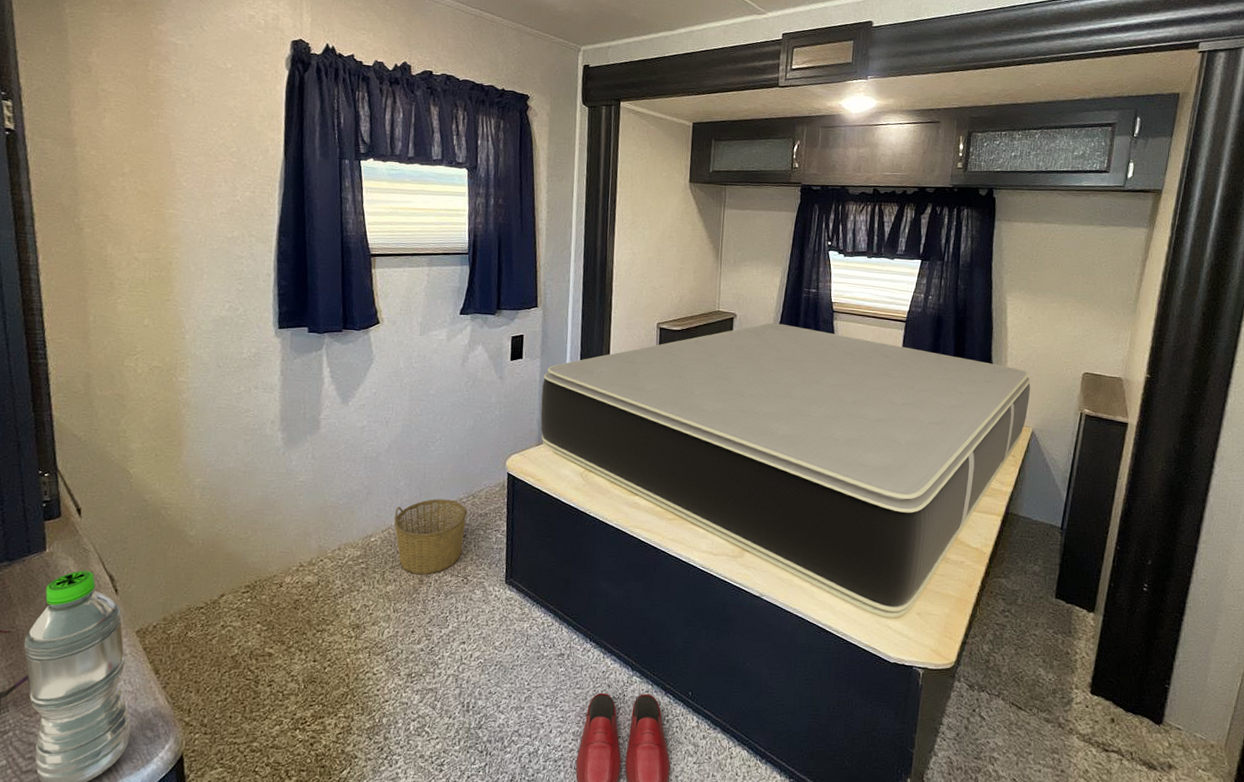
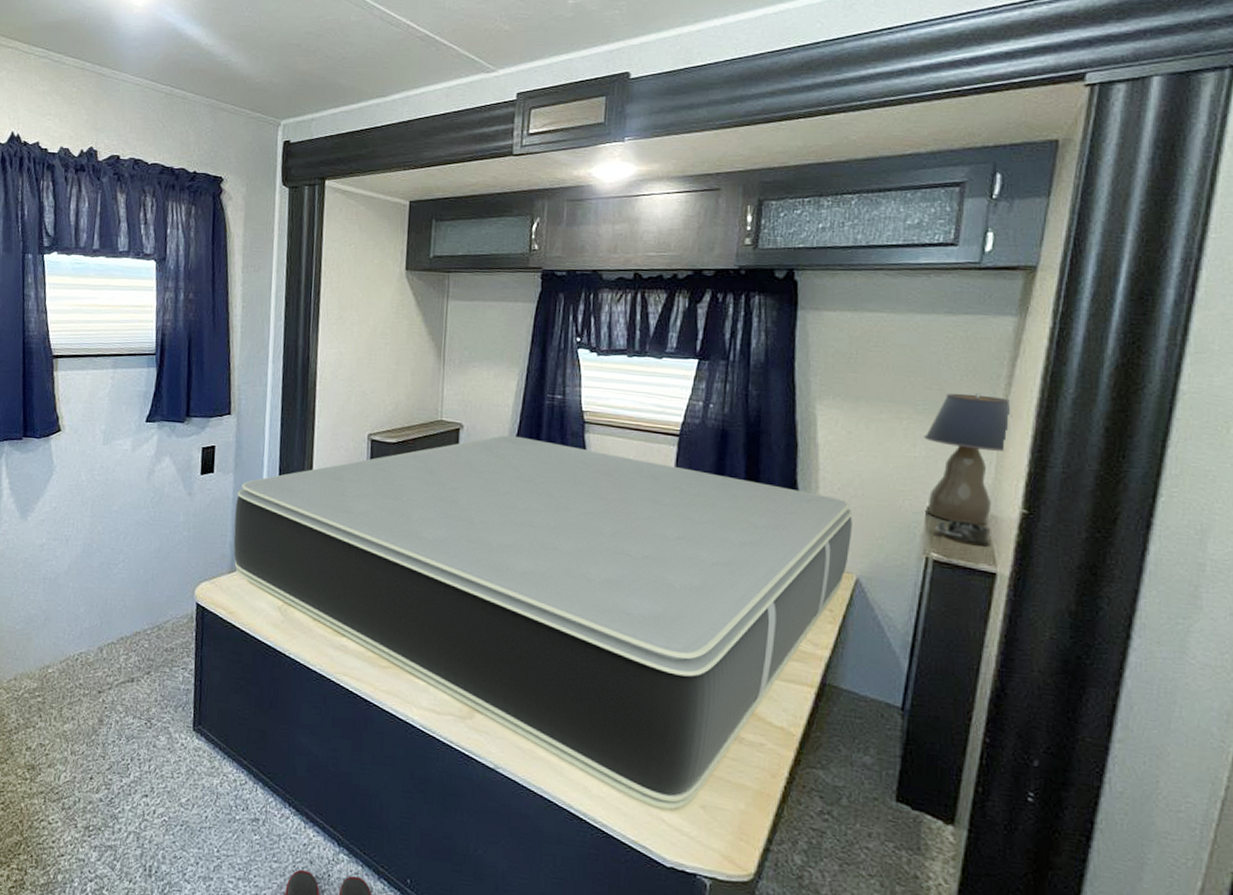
basket: present [394,499,468,575] -> none [73,628,152,715]
table lamp: none [1082,286,1142,388] -> present [924,393,1012,526]
alarm clock: none [1087,383,1128,403] -> present [934,520,996,547]

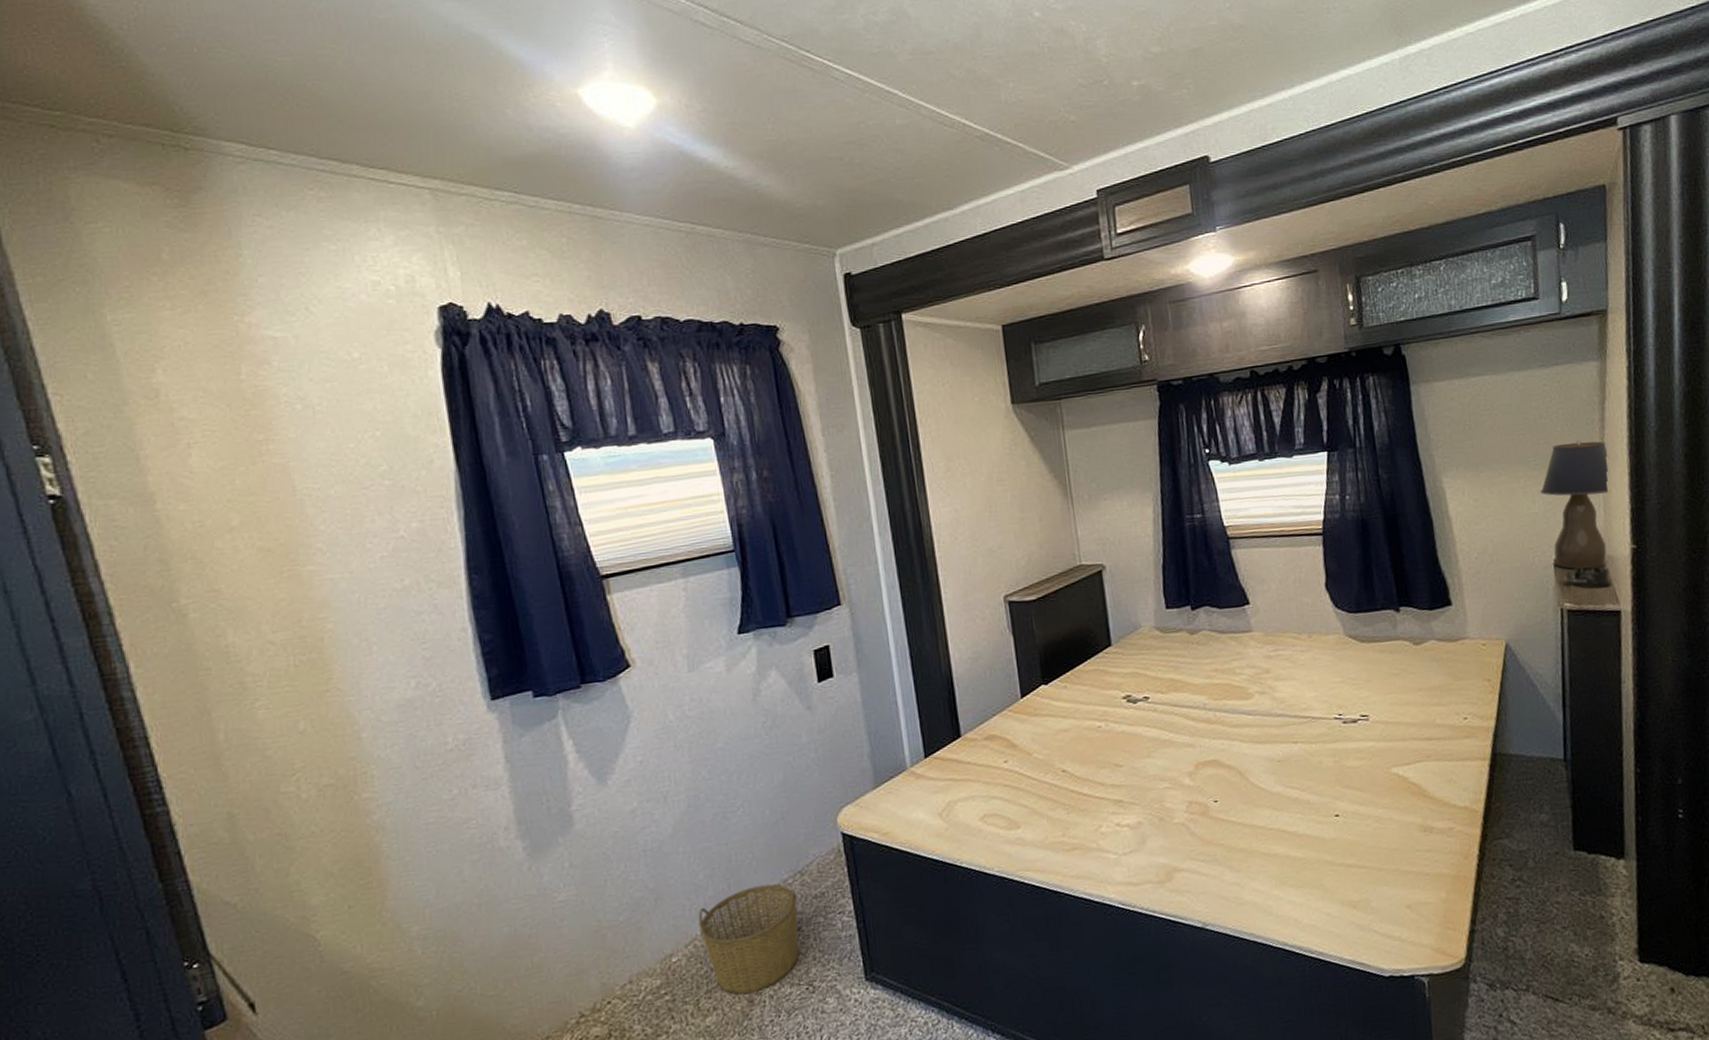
basket: none [73,628,152,715] -> present [698,884,800,995]
mattress: present [233,435,853,810] -> none [865,566,1496,920]

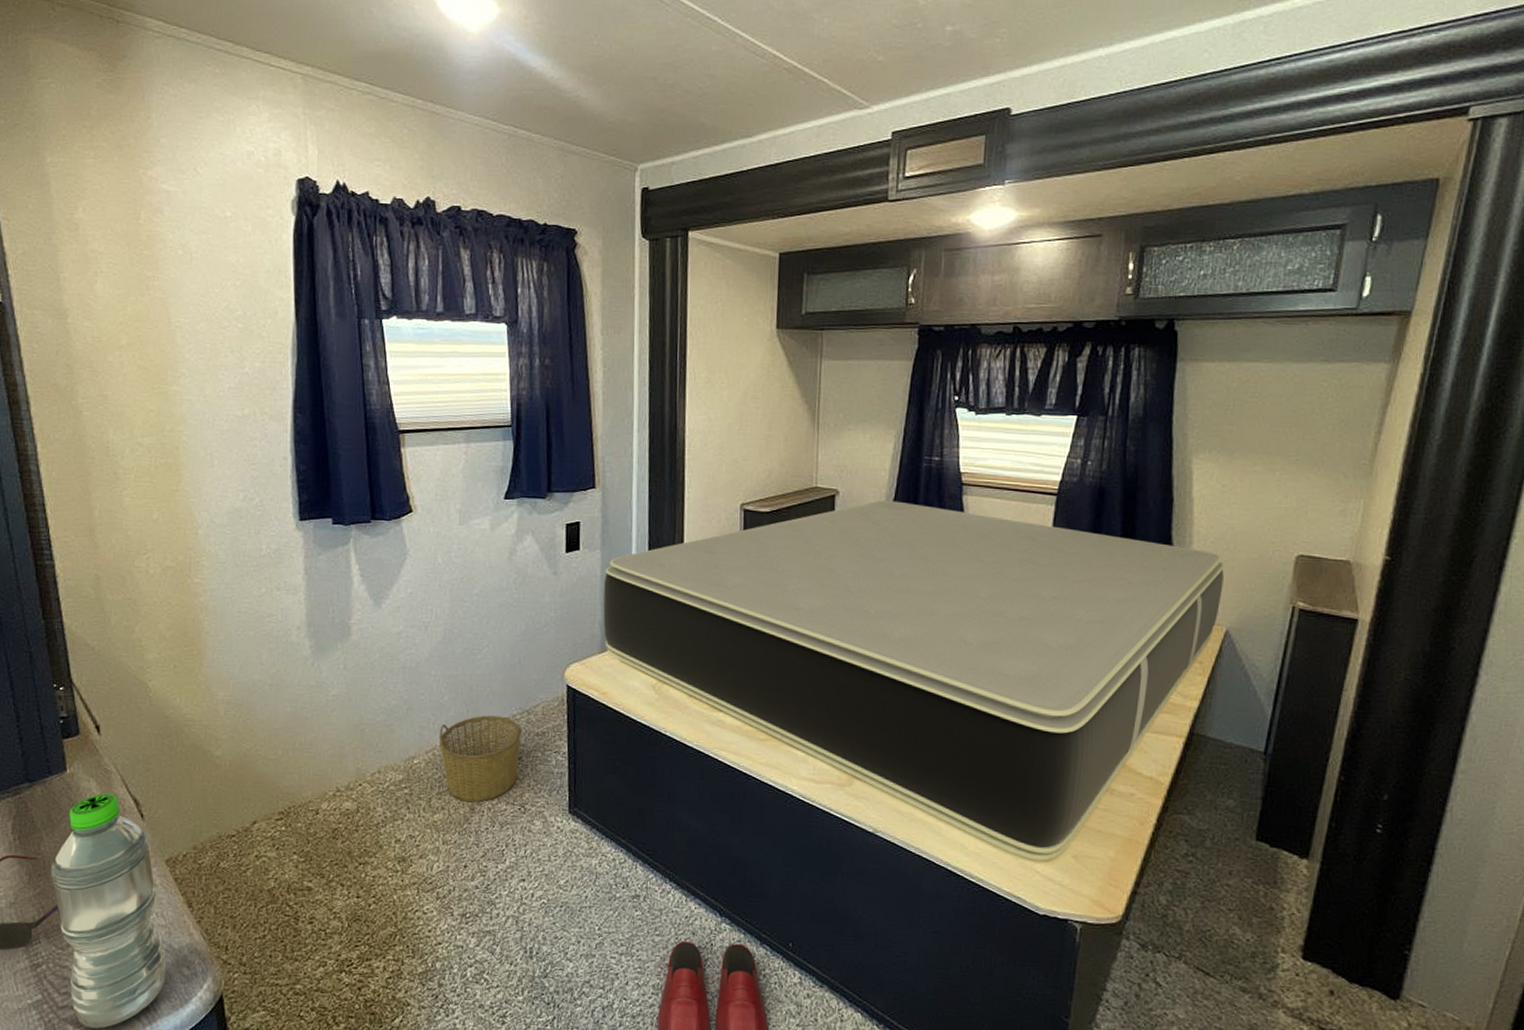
mattress: none [865,566,1496,920] -> present [603,500,1225,861]
table lamp: present [1540,440,1610,570] -> none [1295,442,1381,574]
alarm clock: present [1563,566,1614,589] -> none [1301,569,1359,594]

